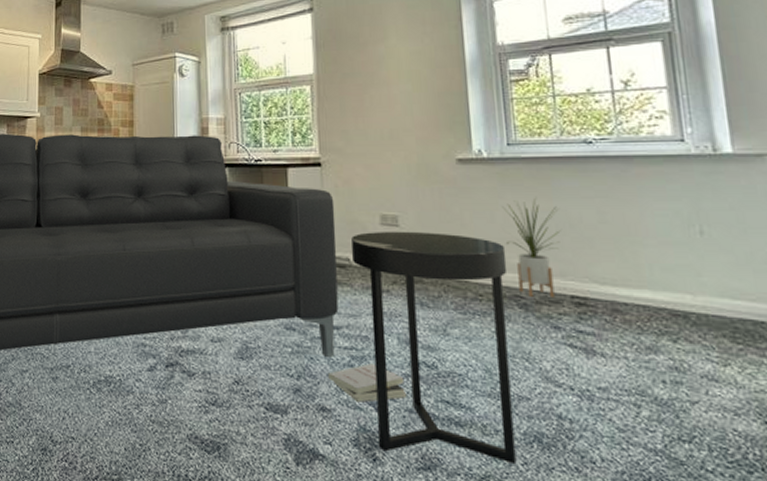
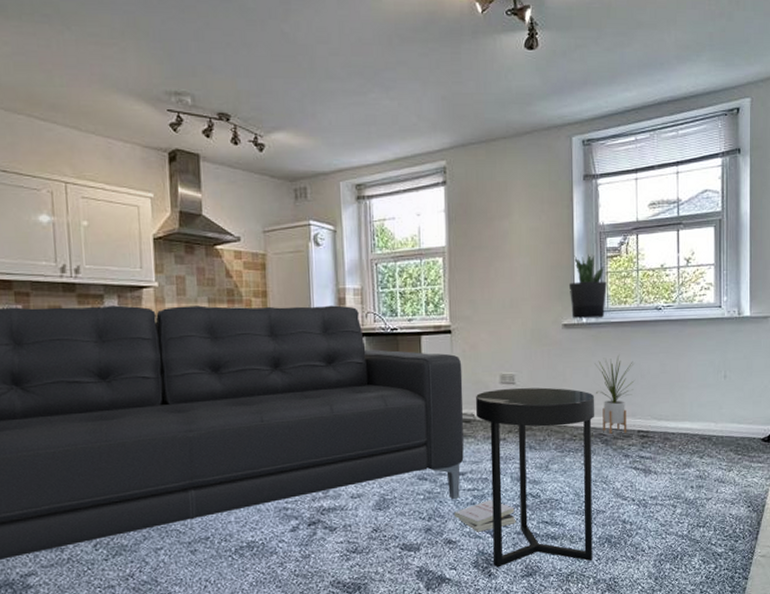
planter: none [461,78,513,153] -> present [568,254,607,319]

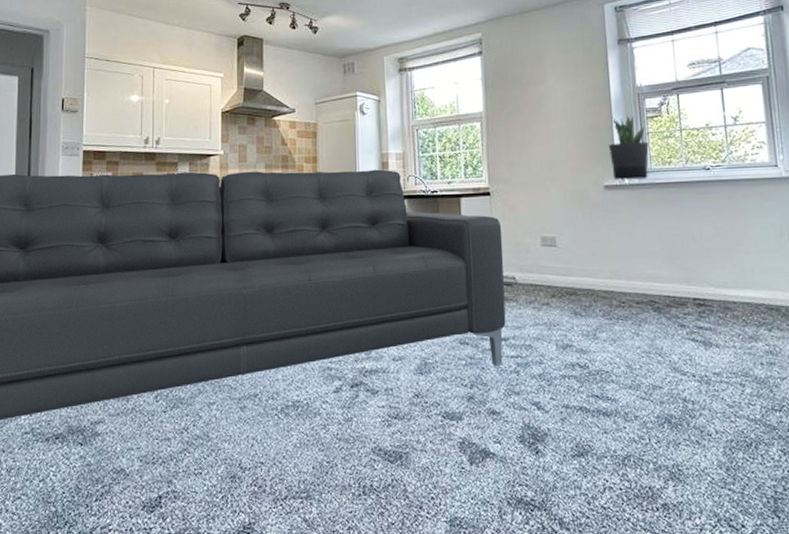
books: present [454,500,516,532] -> none [497,368,564,403]
side table: present [475,387,595,567] -> none [516,250,652,443]
house plant: present [594,354,635,434] -> none [640,216,686,301]

